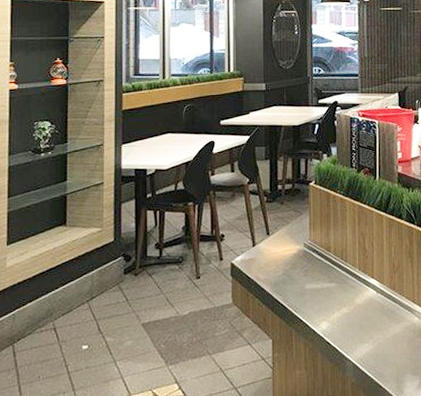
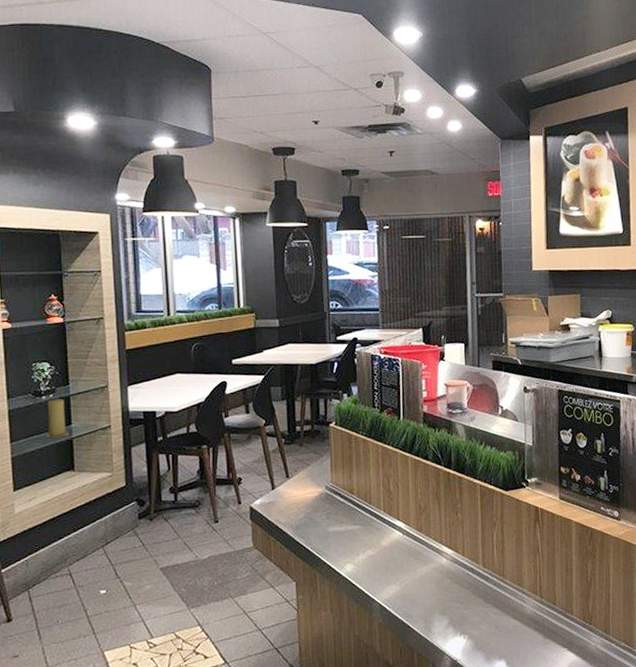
candle: none [42,156,64,194] -> present [46,399,69,438]

